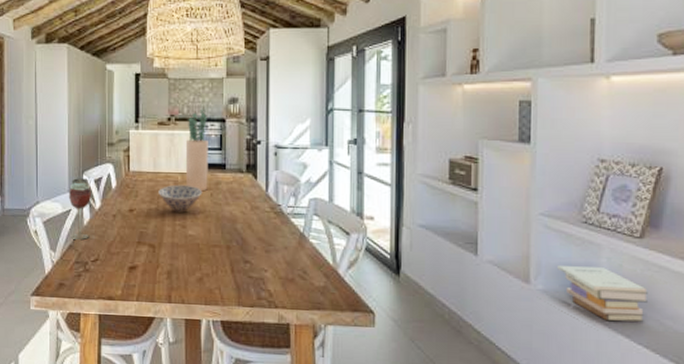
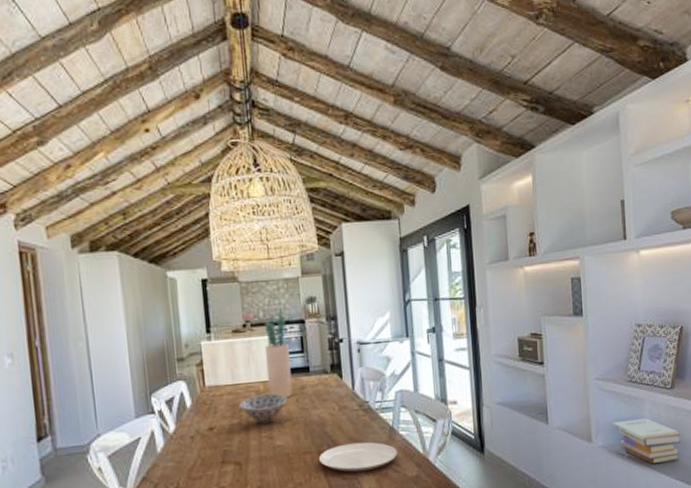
wineglass: present [68,178,92,241] -> none [135,400,166,471]
plate: none [226,243,307,274] -> present [318,442,398,473]

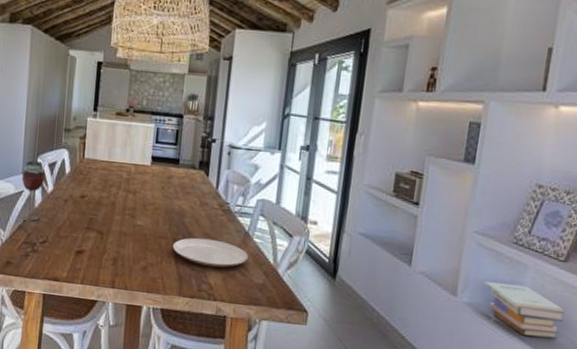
wineglass: none [135,400,166,471] -> present [21,160,46,222]
bowl: present [240,393,288,424] -> none [111,175,154,203]
vase: present [265,308,293,399] -> none [138,100,166,185]

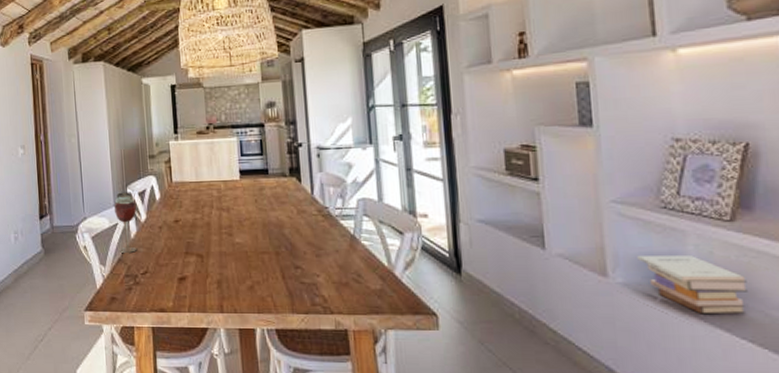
plate: present [172,237,249,268] -> none [276,248,360,278]

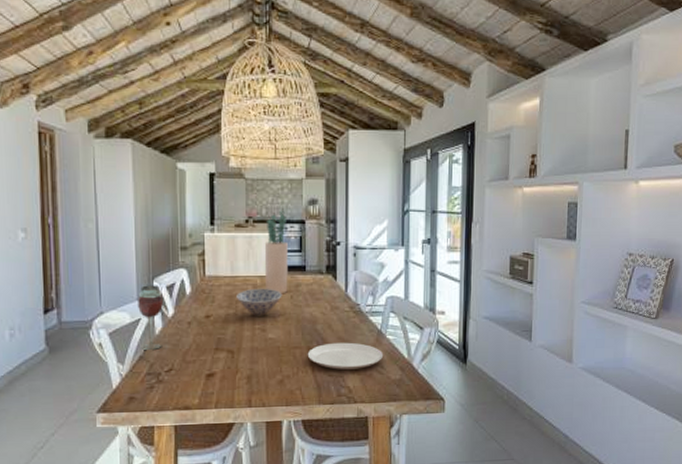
bowl: none [202,192,247,221] -> present [237,288,282,316]
vase: none [226,112,252,198] -> present [264,207,288,294]
plate: none [276,248,360,278] -> present [307,342,384,371]
books: present [637,254,748,315] -> none [594,344,659,390]

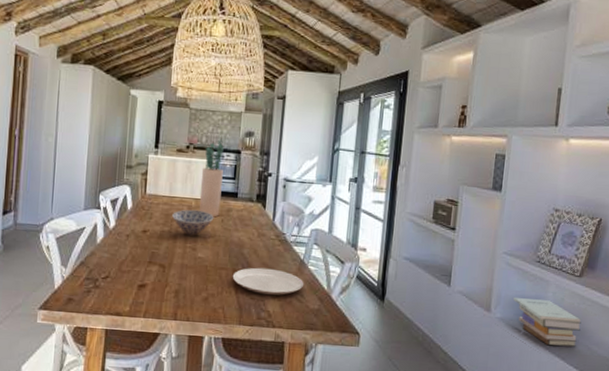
wineglass: present [136,285,164,351] -> none [83,197,108,258]
books: none [594,344,659,390] -> present [513,297,581,347]

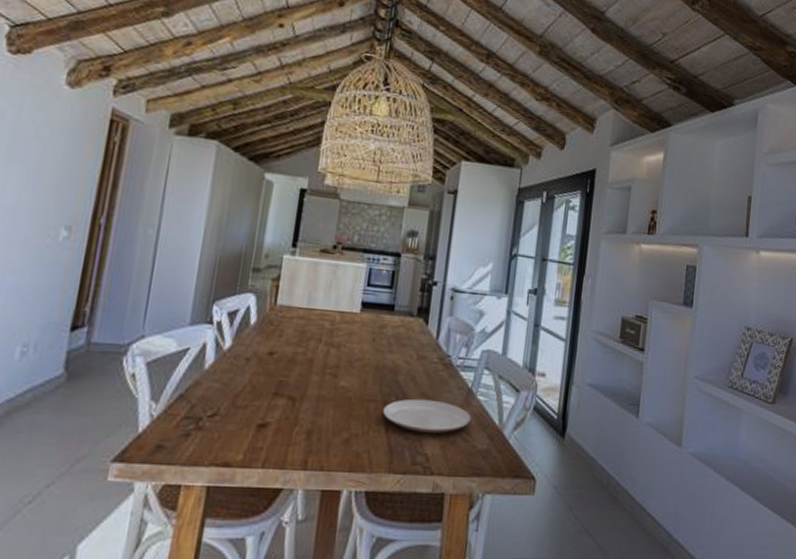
bowl: present [172,209,214,236] -> none [309,325,364,359]
vase: present [198,137,224,218] -> none [344,236,381,336]
books: present [513,297,581,347] -> none [705,428,775,485]

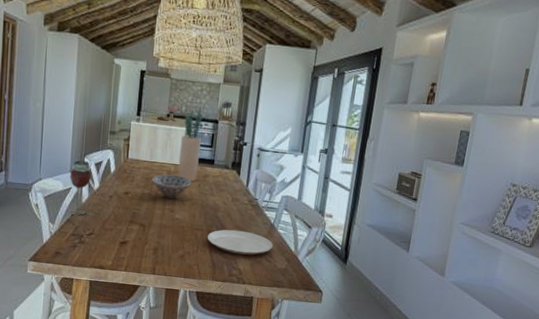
wineglass: none [183,308,222,389] -> present [69,160,92,216]
bowl: none [309,325,364,359] -> present [152,174,192,199]
vase: none [344,236,381,336] -> present [177,107,203,183]

